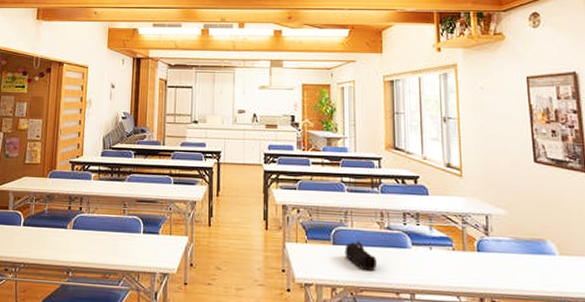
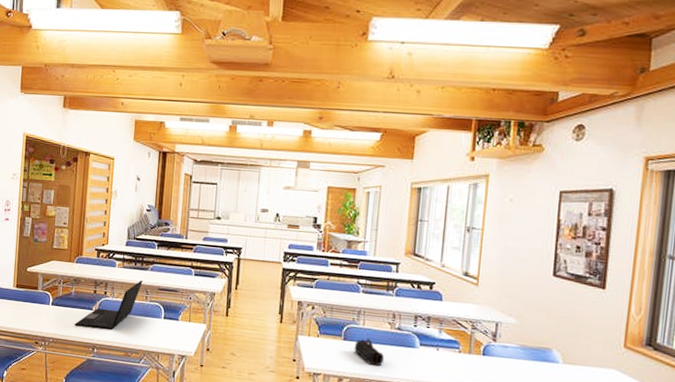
laptop: none [48,192,120,250] -> present [75,280,143,331]

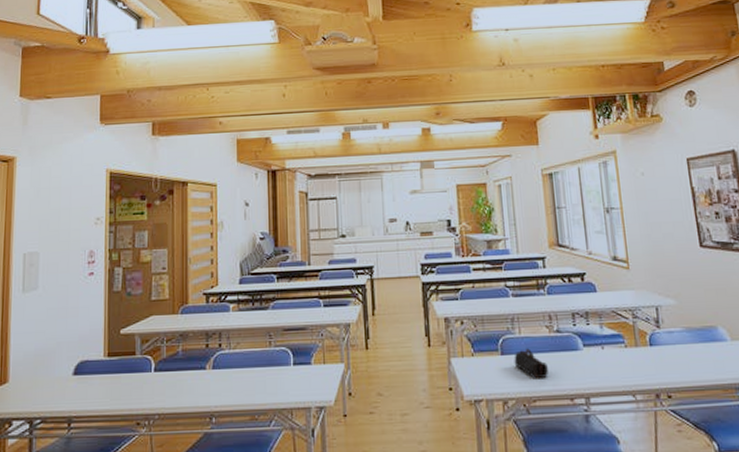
laptop: present [75,280,143,331] -> none [185,322,264,393]

